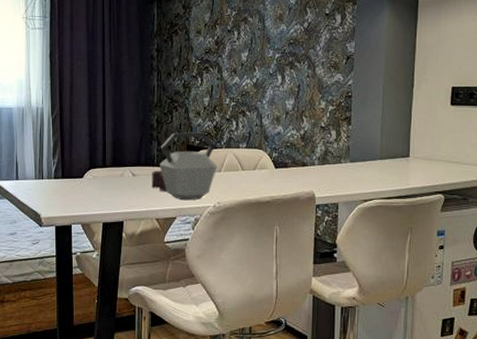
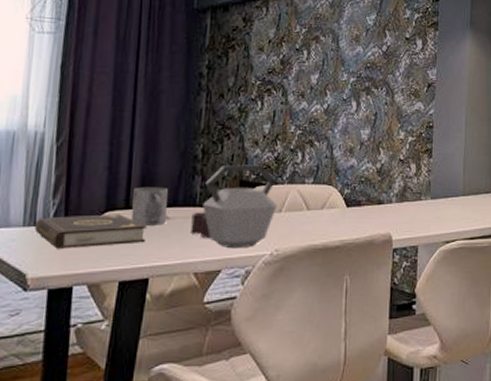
book: none [42,171,119,197] -> present [34,214,147,249]
mug: none [108,150,133,181] -> present [131,186,168,225]

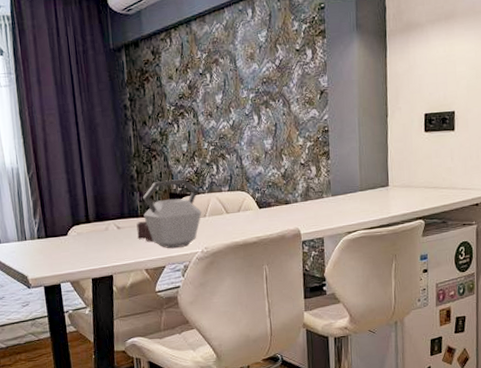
book: present [34,214,147,249] -> none [25,227,106,256]
mug: present [131,186,168,225] -> none [90,203,118,235]

